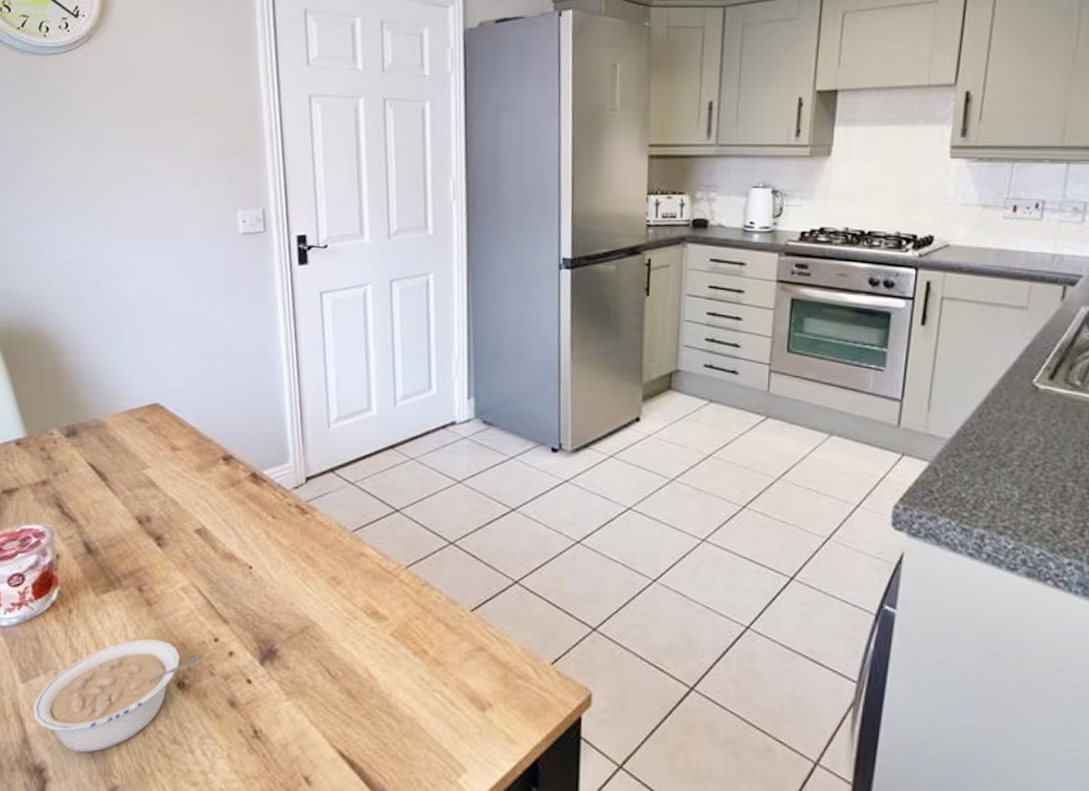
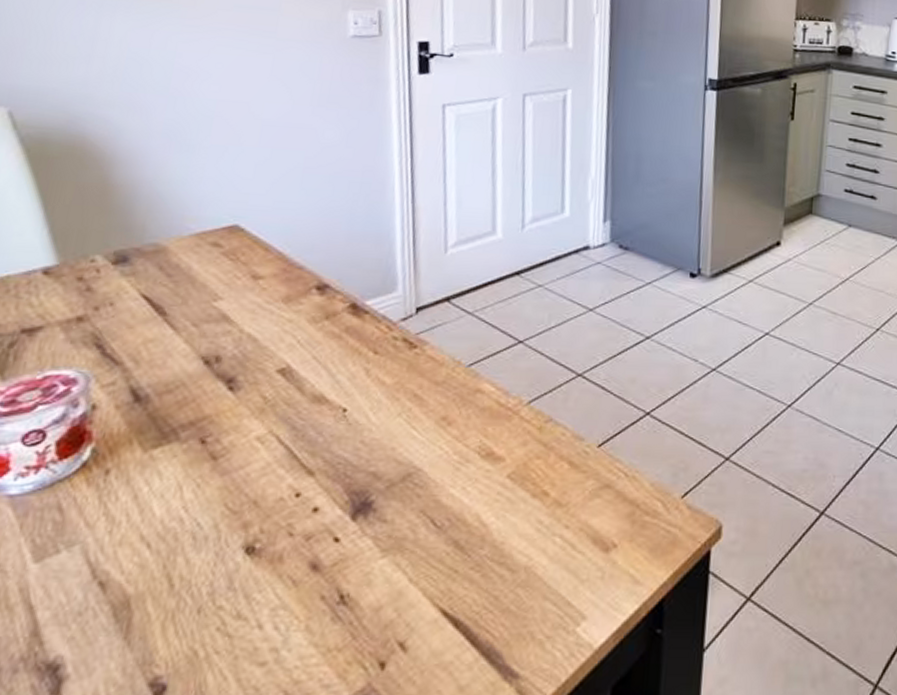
legume: present [32,638,202,753] -> none [47,499,280,642]

